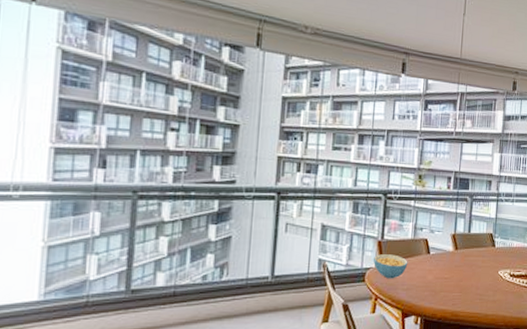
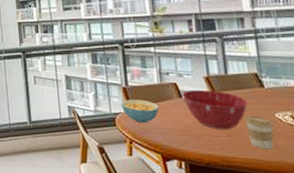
mixing bowl: none [430,246,481,286] -> present [182,89,248,130]
coffee cup: none [475,272,496,304] -> present [244,115,274,150]

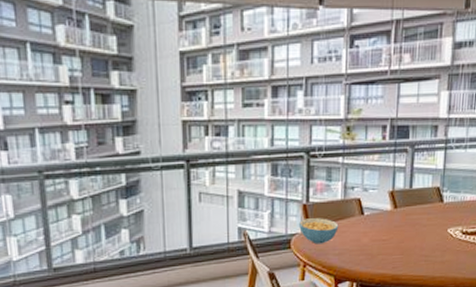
mixing bowl: present [182,89,248,130] -> none [364,205,426,248]
coffee cup: present [244,115,274,150] -> none [419,231,444,266]

